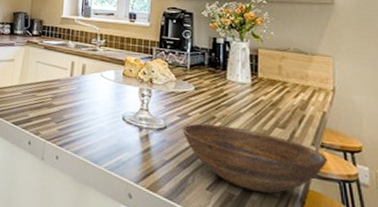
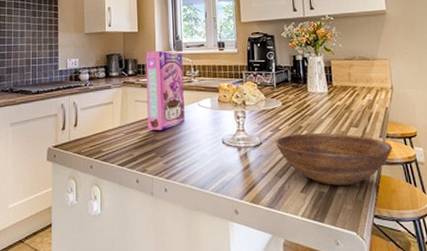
cereal box: none [46,13,90,96] -> present [145,50,185,130]

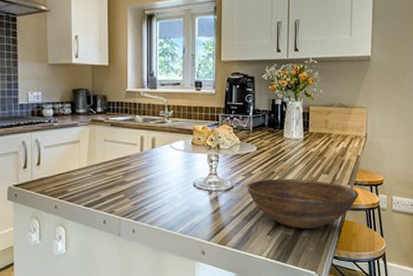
cereal box: present [145,50,185,130] -> none [116,87,156,172]

